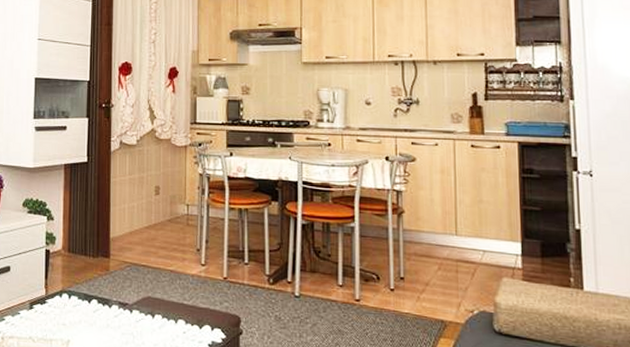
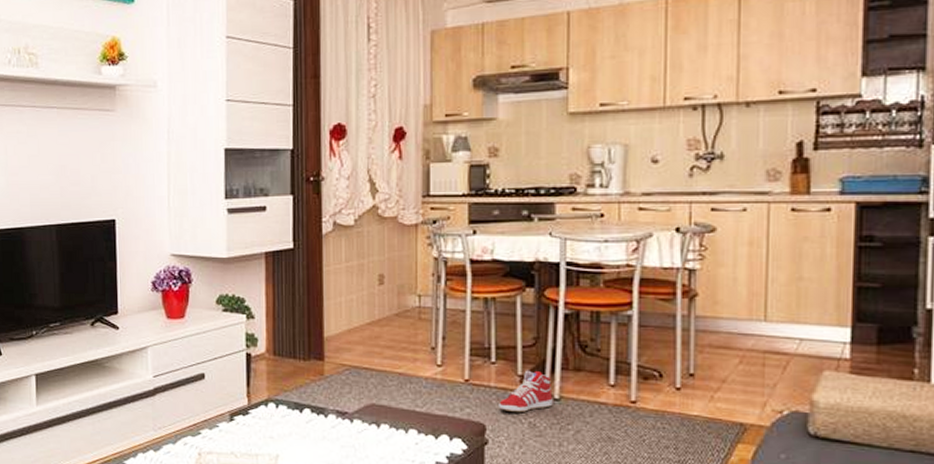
sneaker: none [251,270,294,308] -> present [499,370,553,413]

